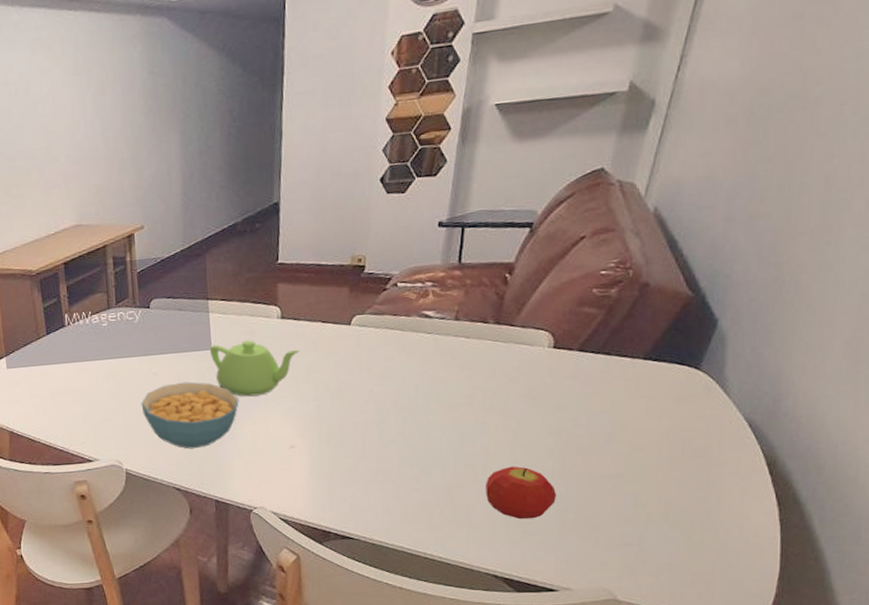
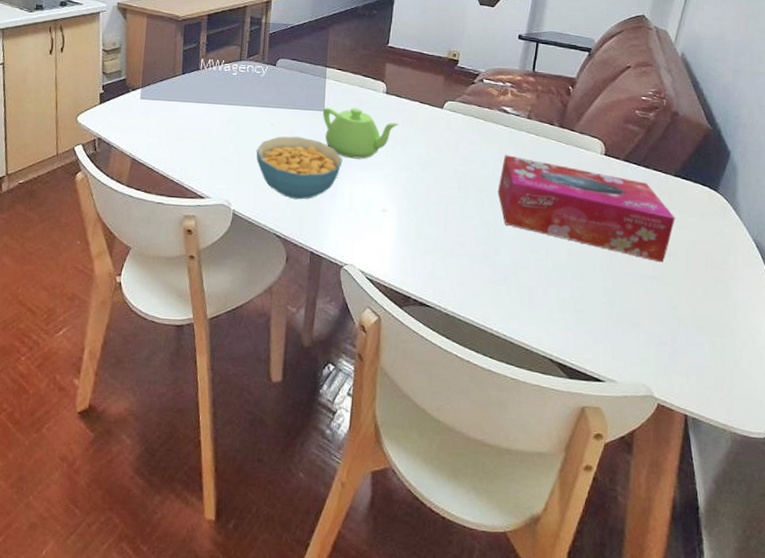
tissue box: none [423,365,644,459] -> present [497,155,675,263]
fruit: present [486,466,557,520] -> none [546,255,605,308]

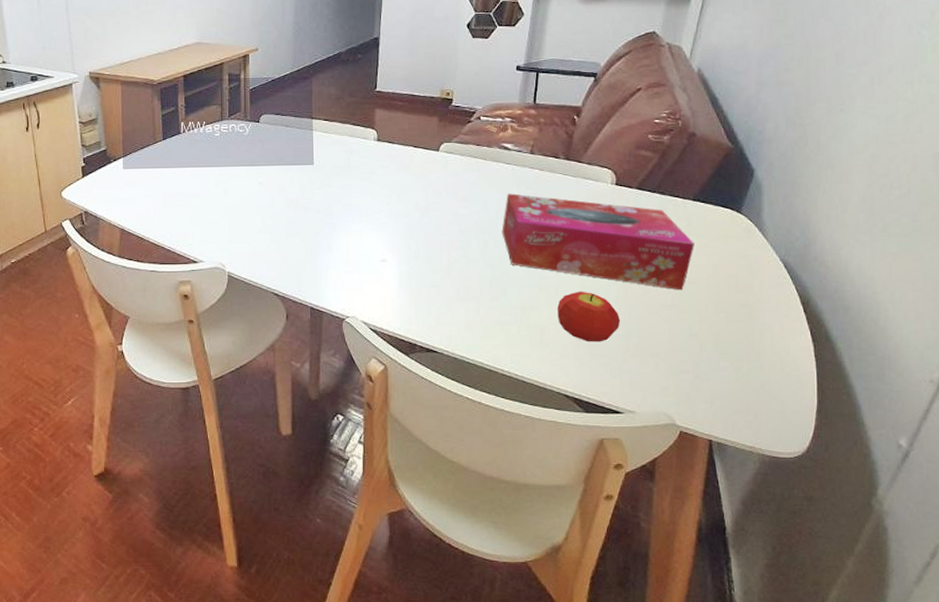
cereal bowl: present [256,136,343,200] -> none [246,193,337,257]
teapot: present [322,107,399,159] -> none [311,158,393,211]
fruit: none [546,255,605,308] -> present [557,291,621,342]

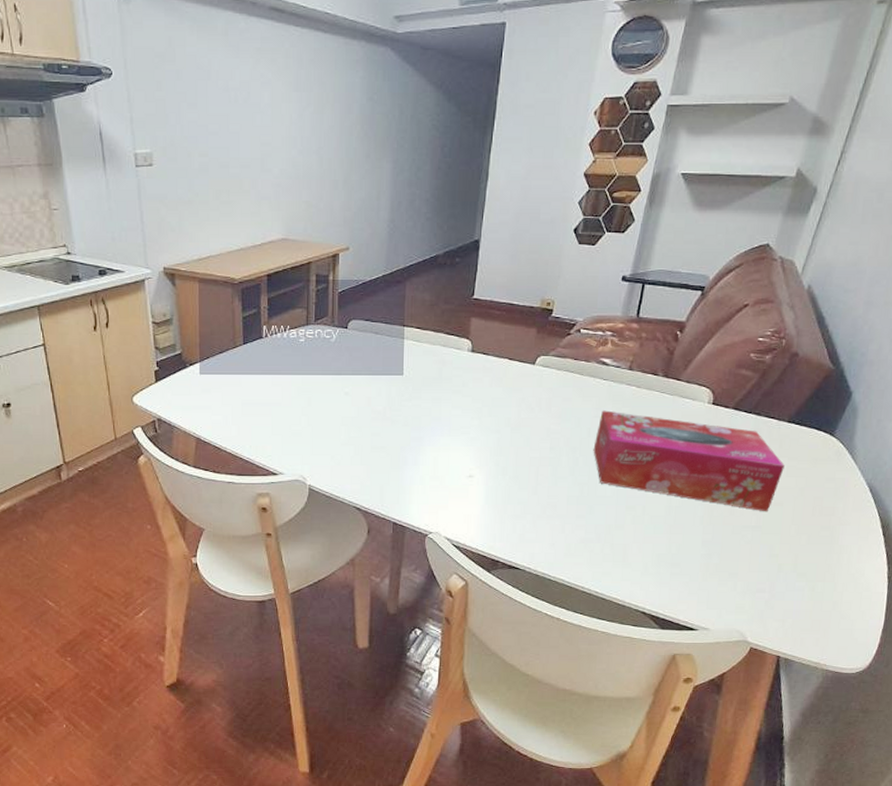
fruit: present [557,291,621,342] -> none [642,511,704,562]

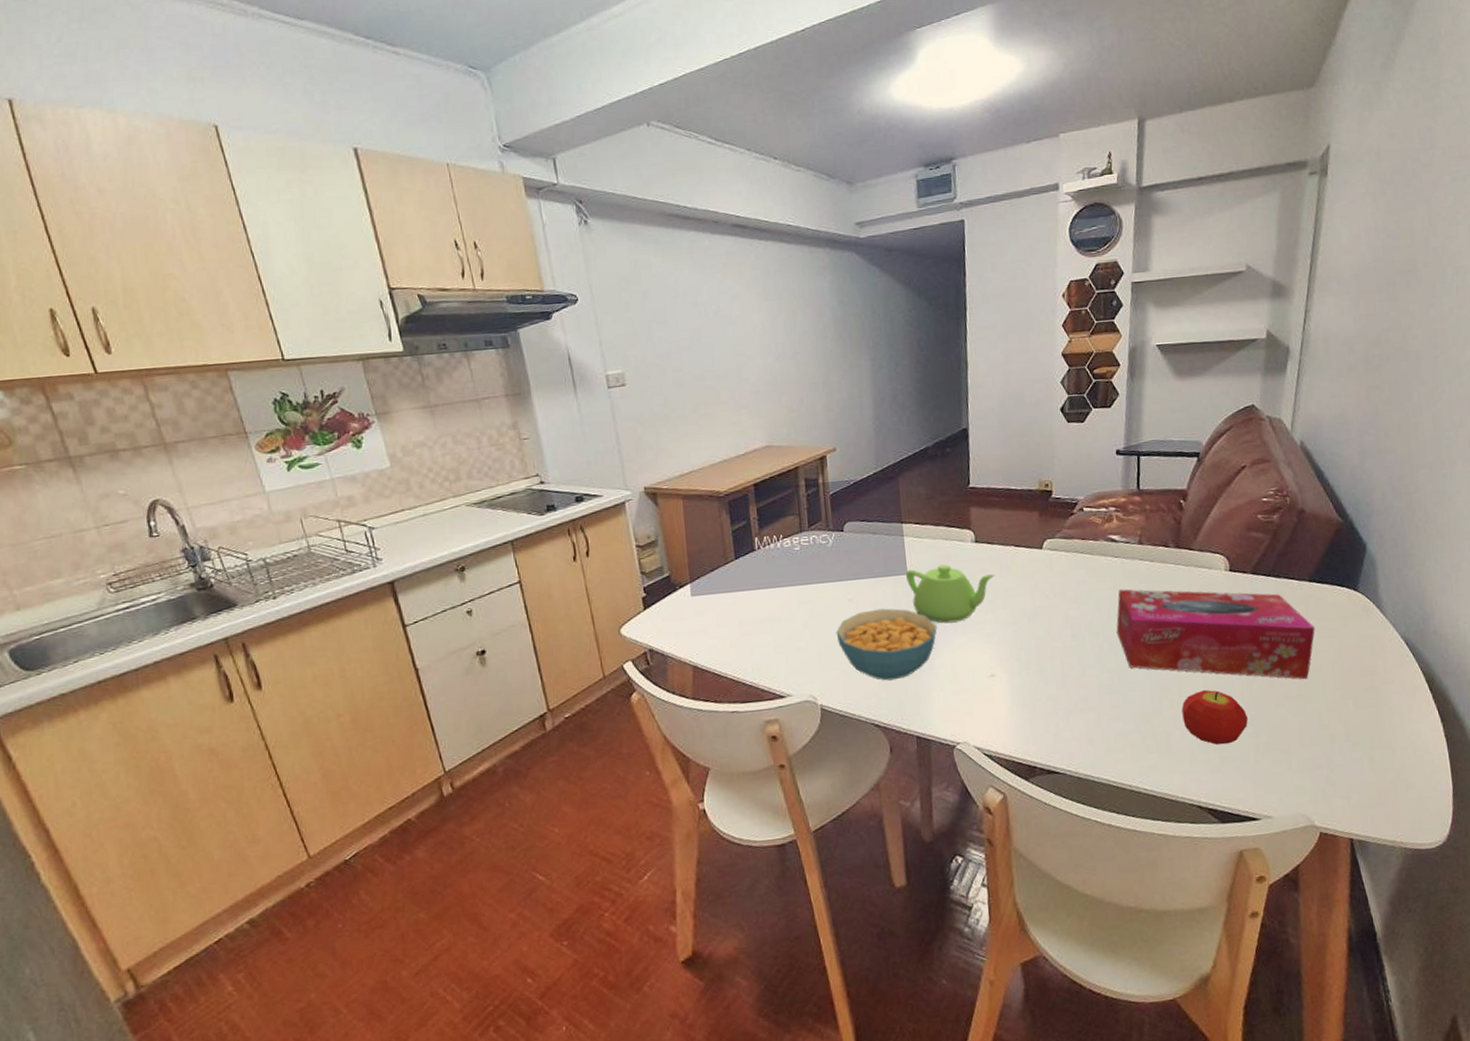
cereal bowl: none [330,404,425,470] -> present [836,608,937,681]
teapot: none [401,370,486,424] -> present [905,564,995,624]
fruit: none [642,511,704,562] -> present [1182,689,1249,745]

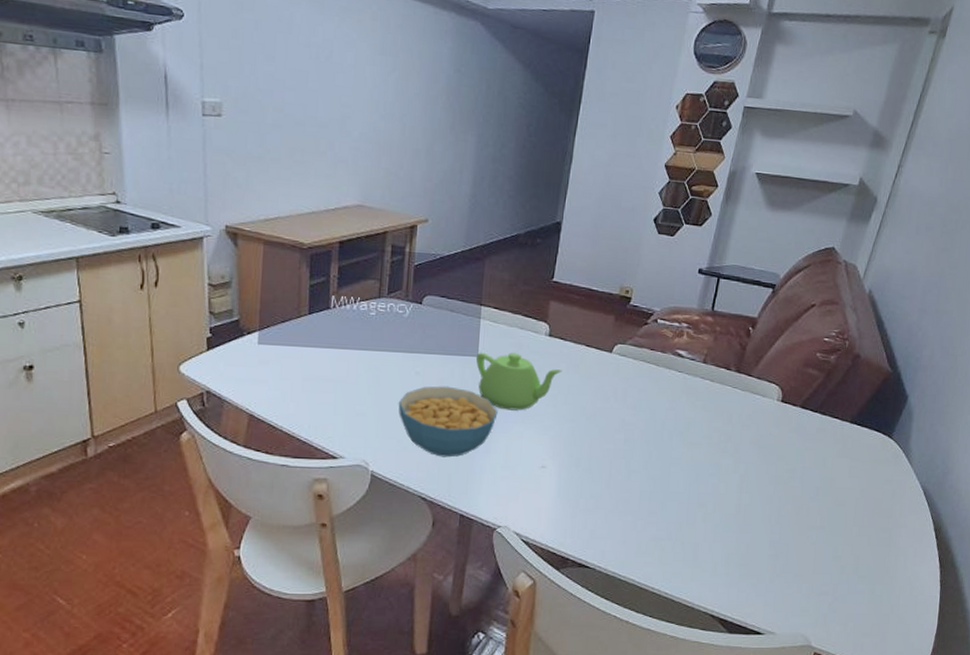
tissue box: present [1116,589,1315,680] -> none [666,403,847,513]
fruit: present [1182,689,1249,745] -> none [712,509,772,562]

